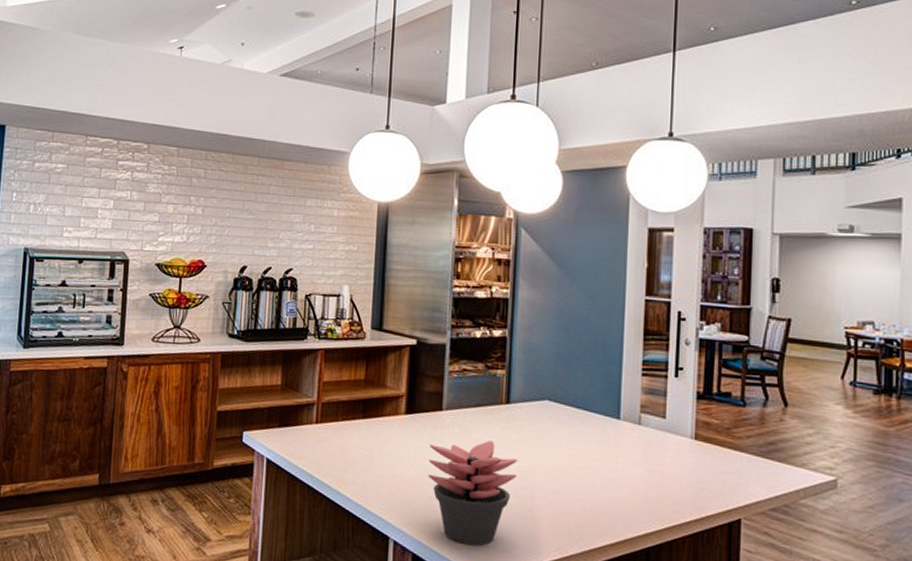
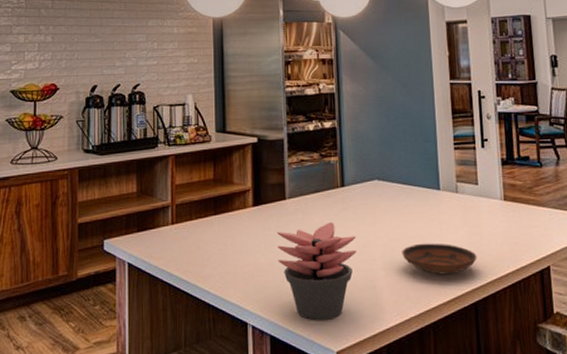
bowl: none [568,475,655,514] -> present [402,243,477,275]

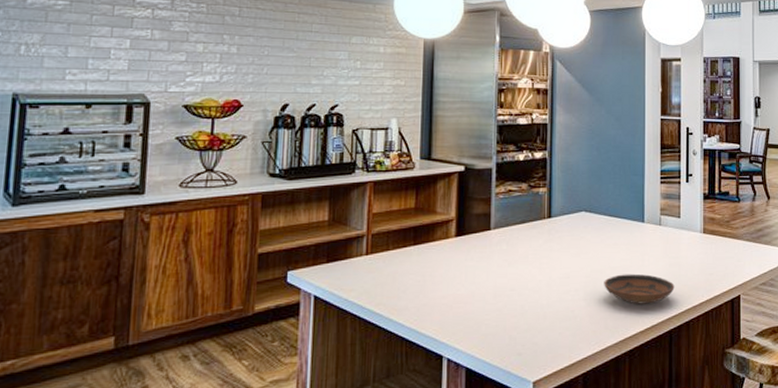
succulent plant: present [276,222,357,320] -> none [478,253,560,351]

